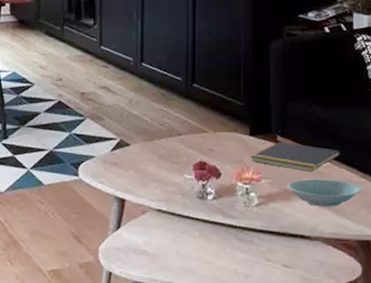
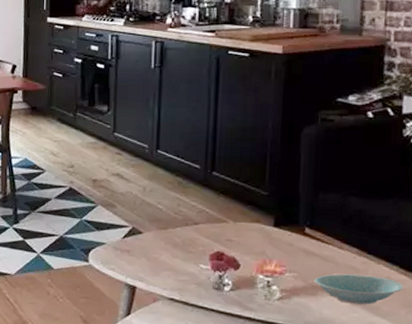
notepad: present [250,142,341,172] -> none [274,234,380,267]

